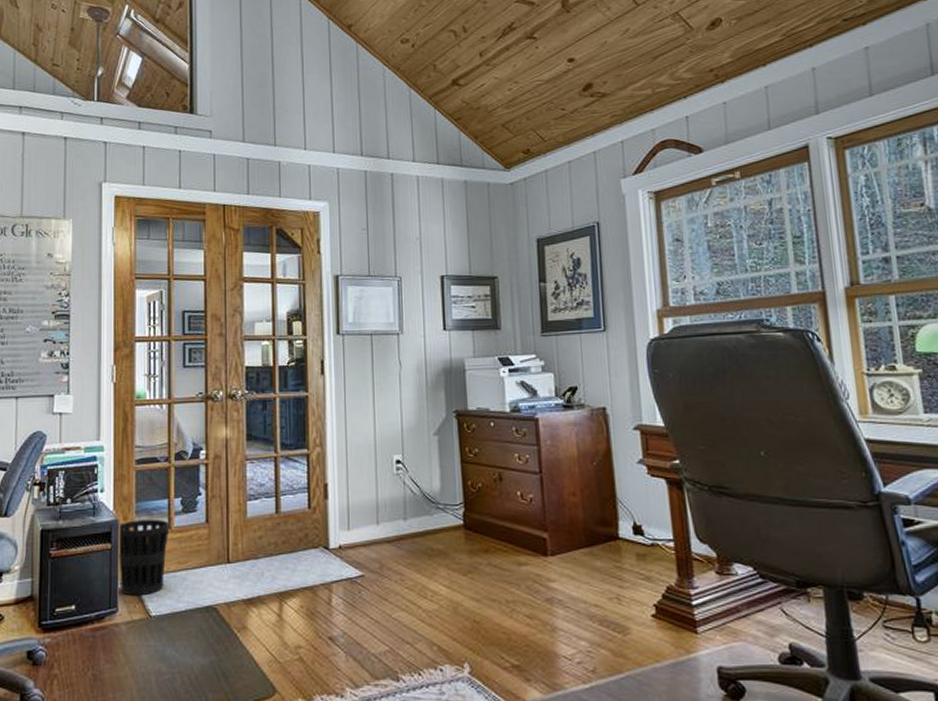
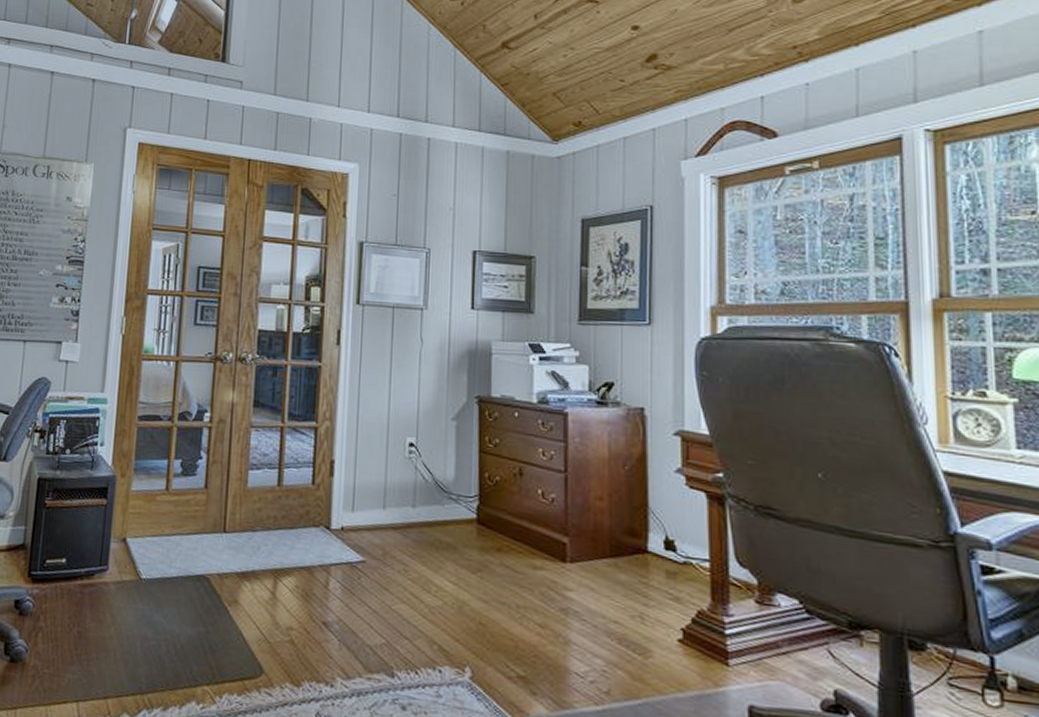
wastebasket: present [117,519,170,596] -> none [113,477,168,557]

